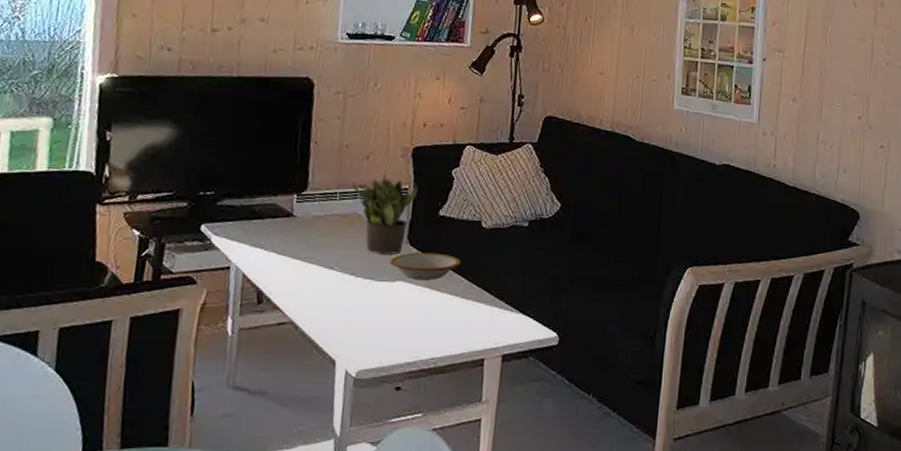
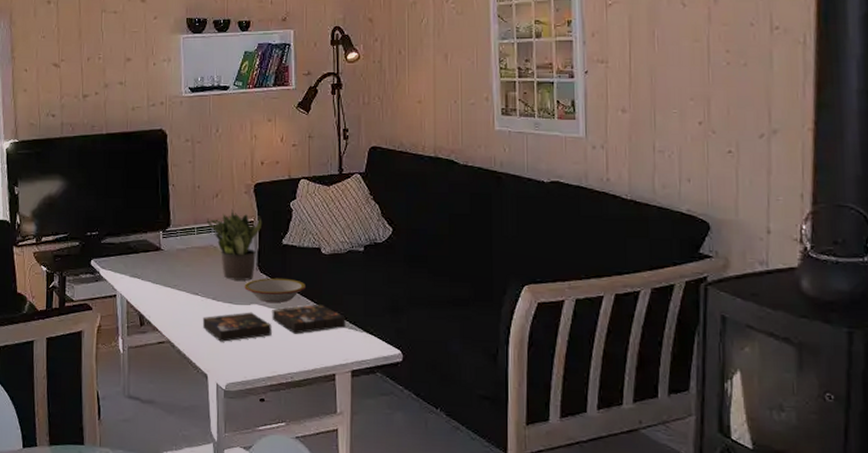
board game: none [335,283,502,323] -> present [202,305,346,342]

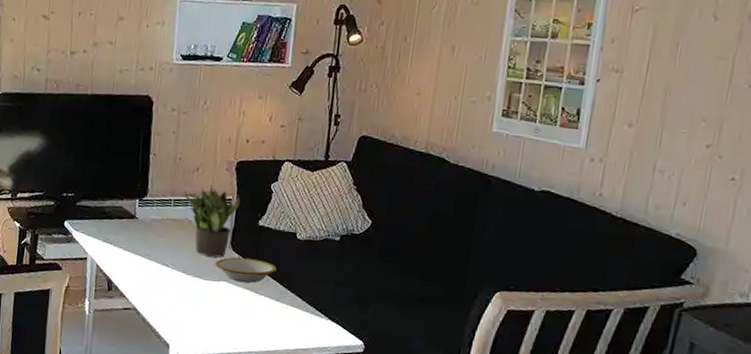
board game: present [202,305,346,342] -> none [169,288,313,315]

